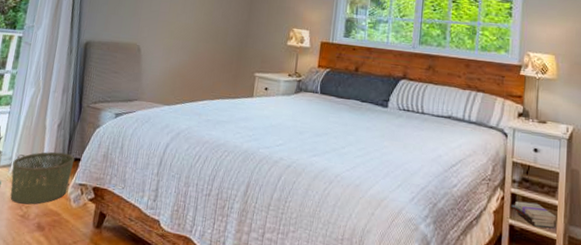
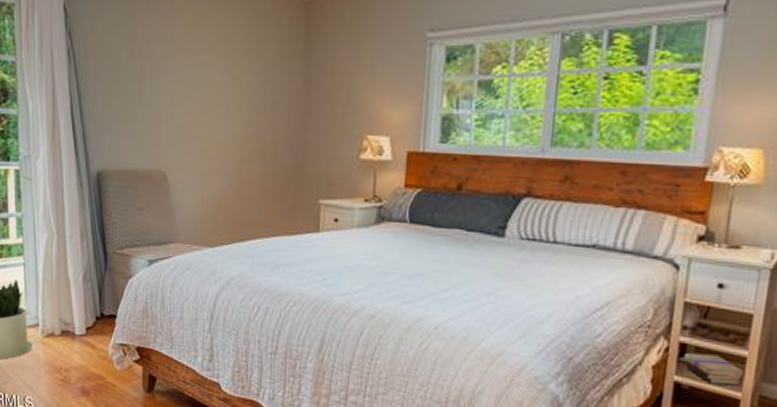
basket: present [10,151,75,205] -> none [40,308,110,368]

